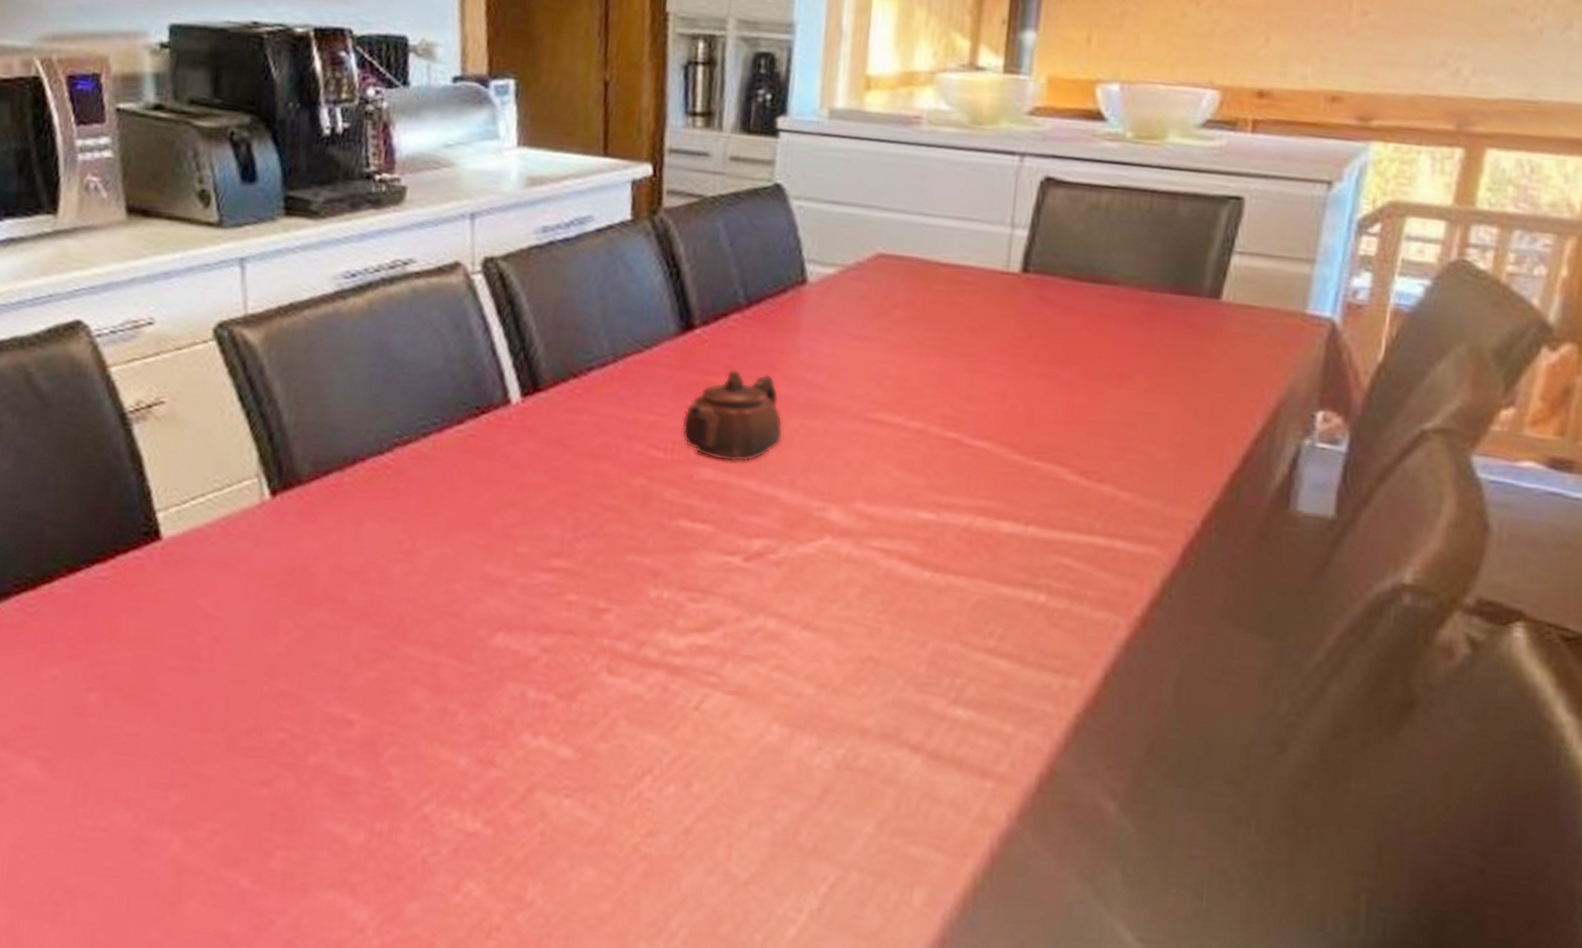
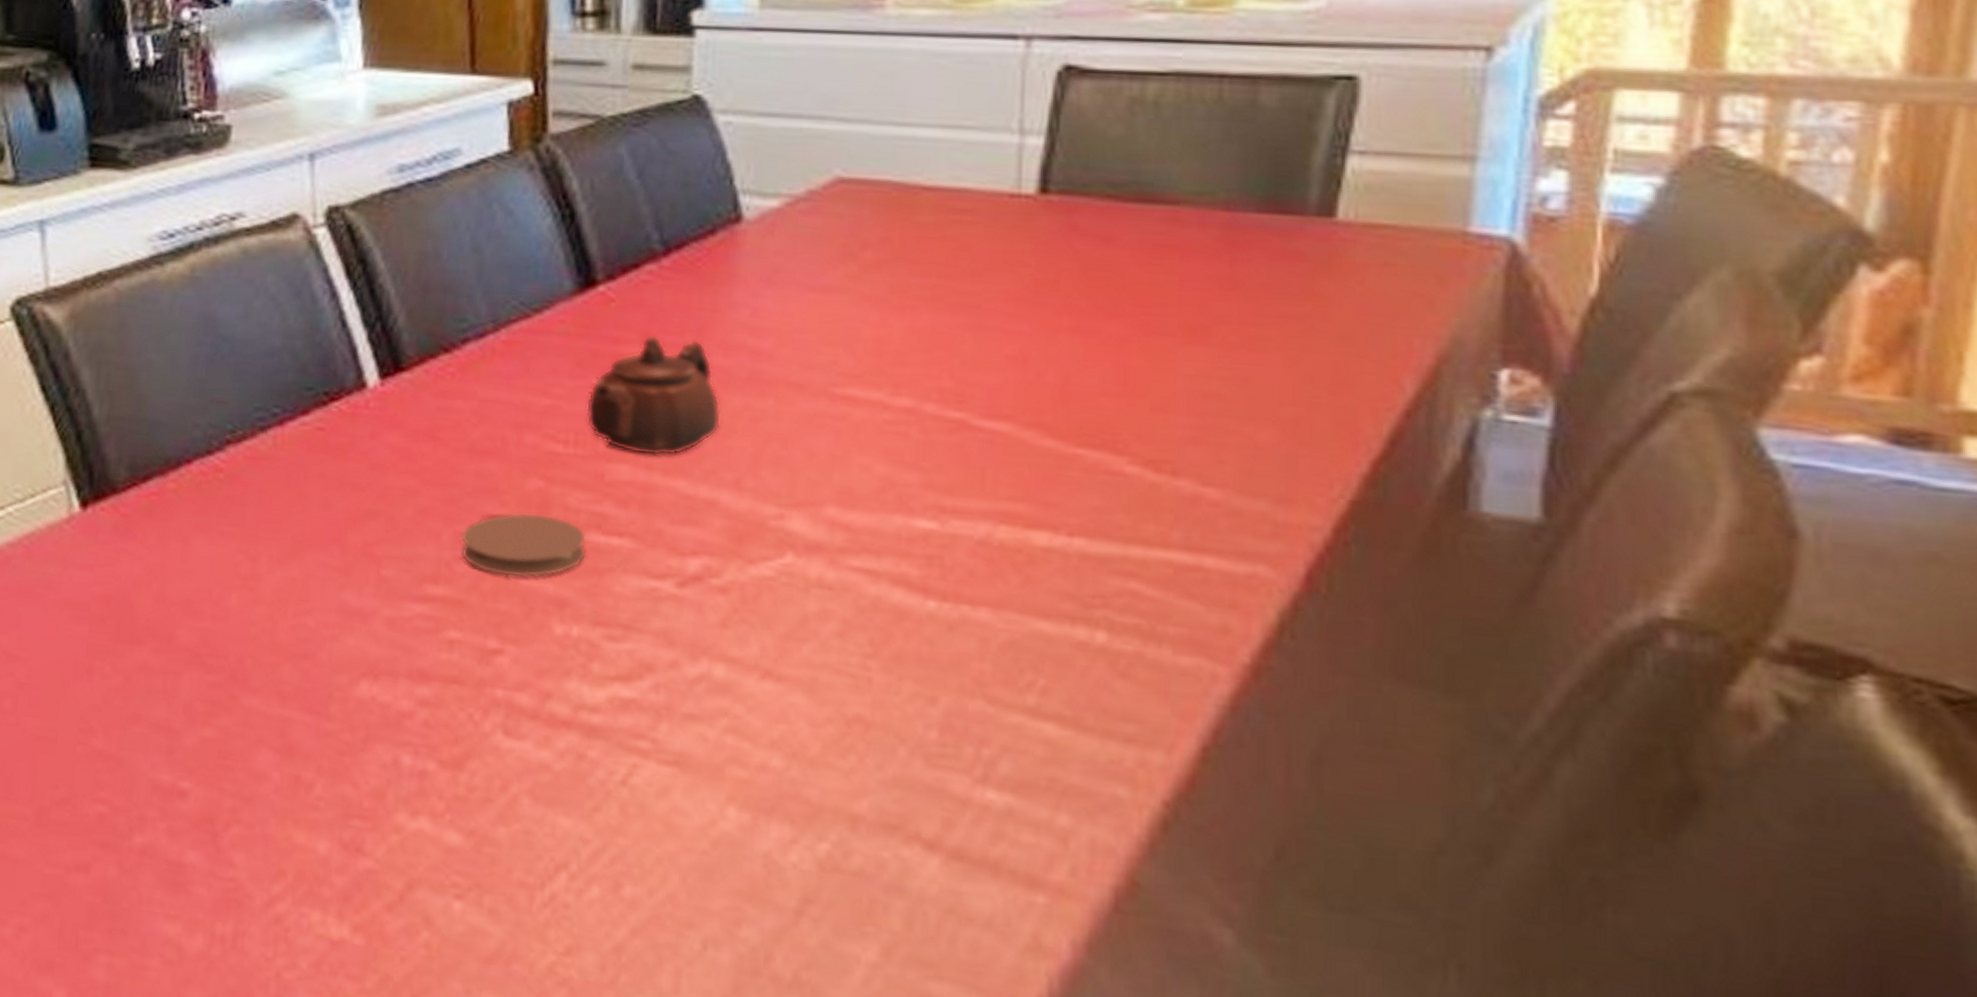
coaster: none [580,504,677,554] -> present [460,512,587,578]

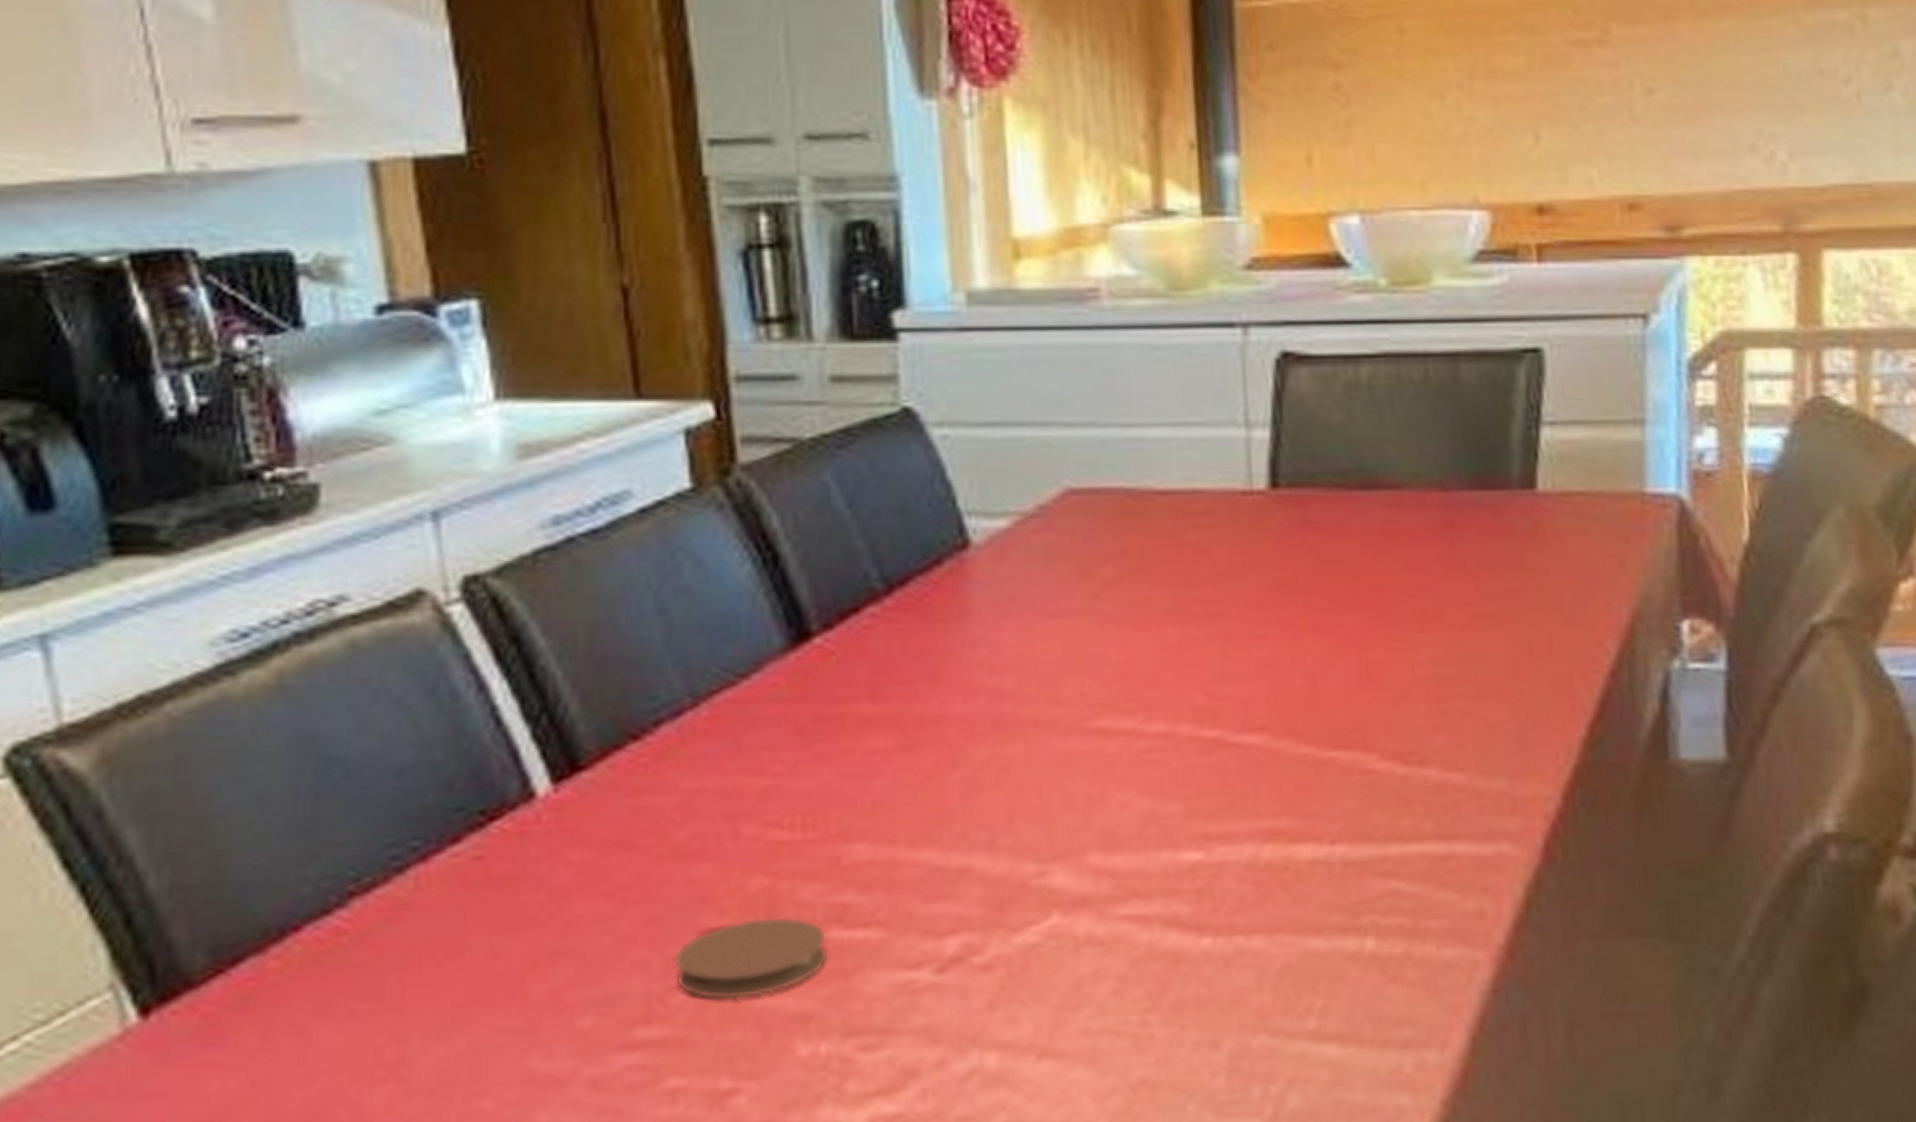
teapot: present [586,335,722,457] -> none [813,687,968,829]

